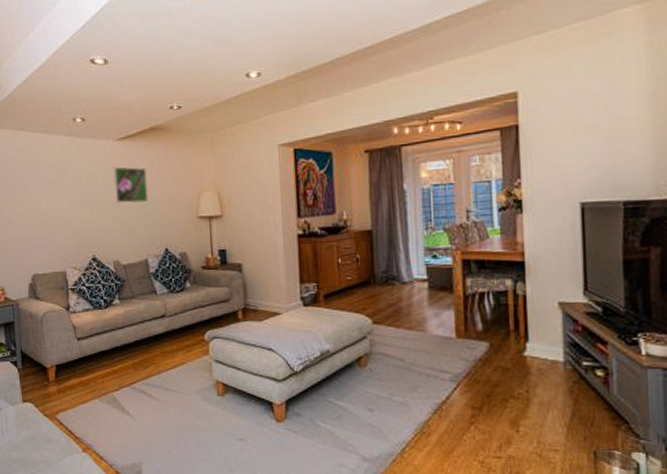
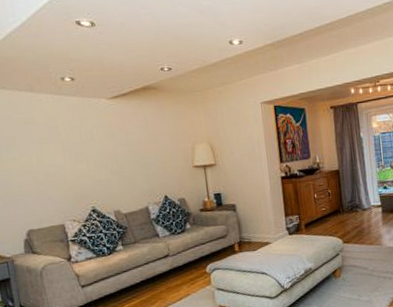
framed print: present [113,167,148,204] -> none [107,123,145,158]

